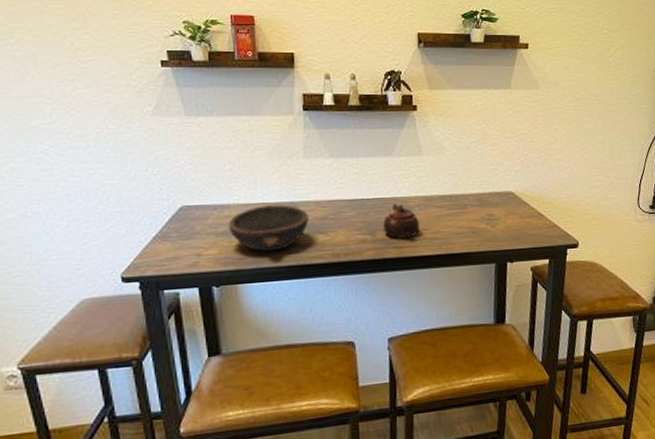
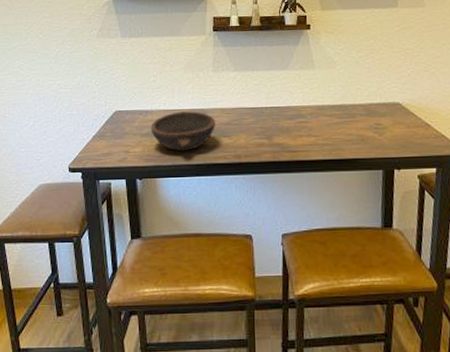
teapot: present [383,204,420,239] -> none [279,112,312,144]

